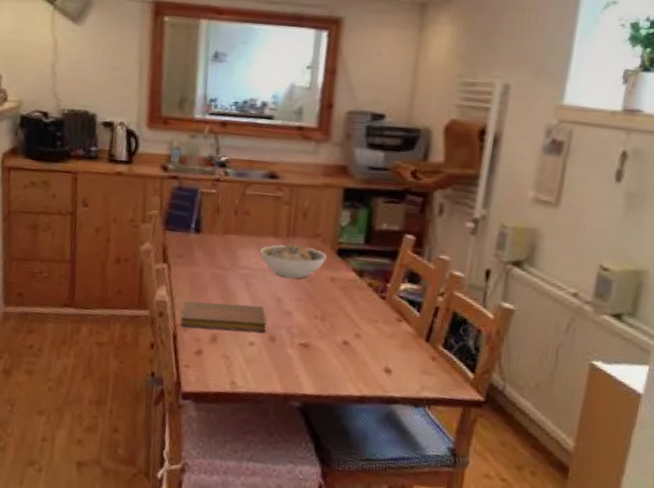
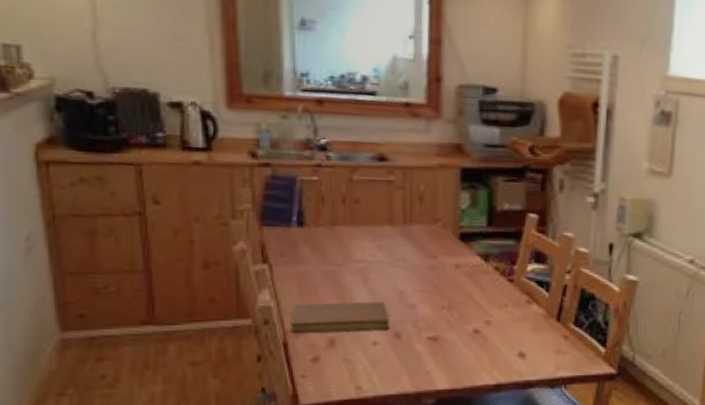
bowl: present [260,243,327,279] -> none [375,231,448,269]

